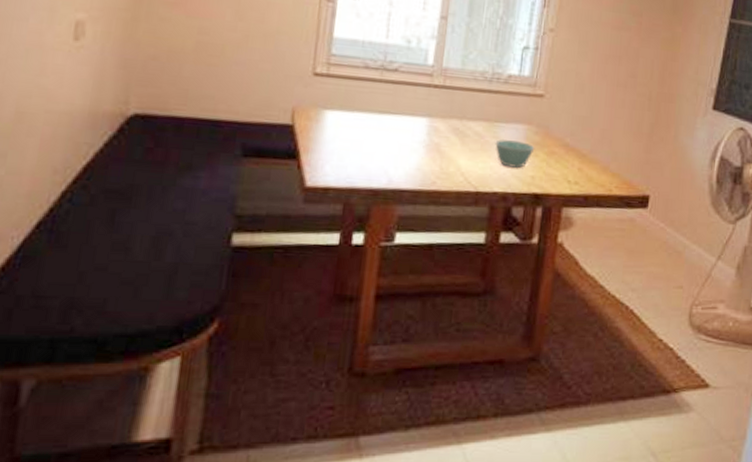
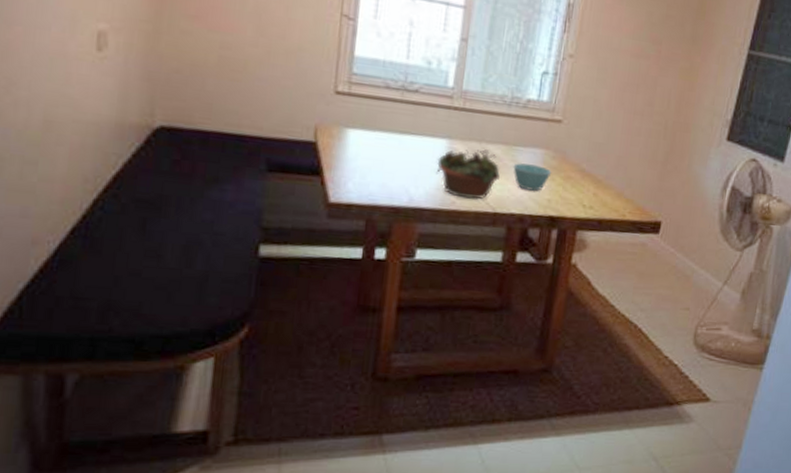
succulent planter: none [416,127,483,179] -> present [436,149,501,199]

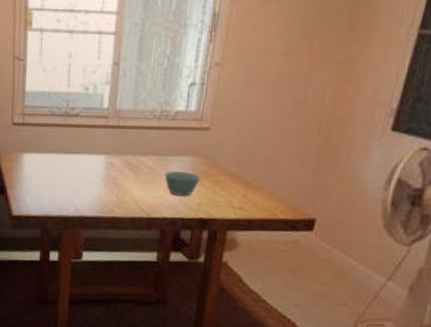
succulent planter: present [436,149,501,199] -> none [96,161,153,207]

